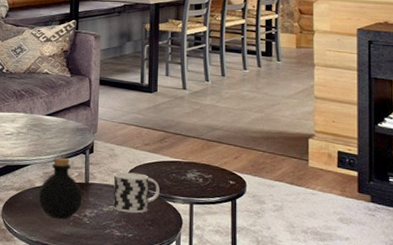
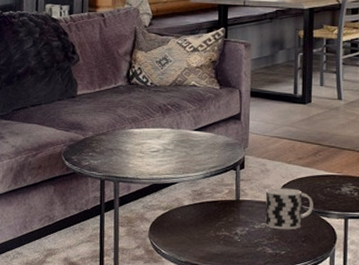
bottle: present [38,157,83,220] -> none [187,174,233,238]

